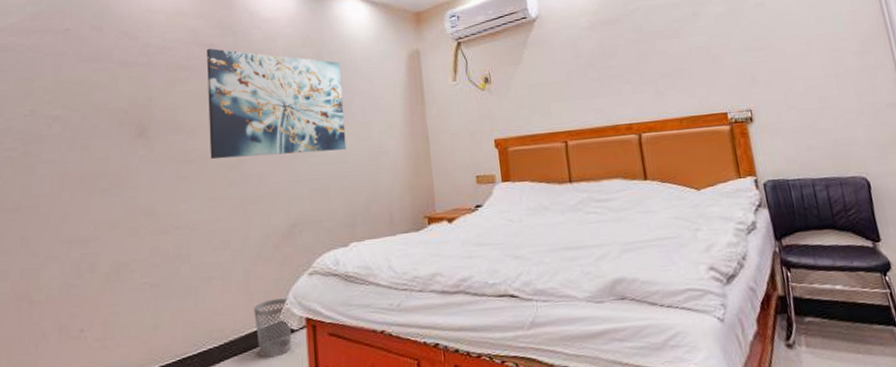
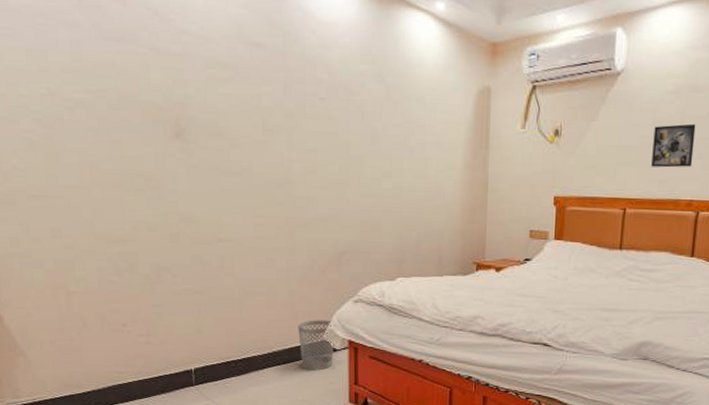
wall art: present [207,48,347,160] -> none [252,47,403,185]
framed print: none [578,53,623,98] -> present [651,123,696,168]

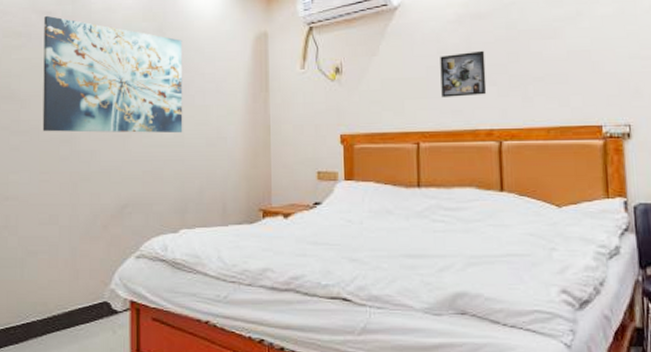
wall art: none [252,47,403,185] -> present [42,15,183,133]
wastebasket: present [298,320,334,371] -> none [79,279,115,336]

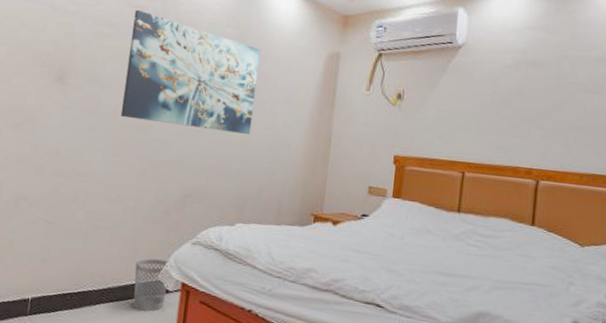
wastebasket: none [79,279,115,336] -> present [133,258,168,312]
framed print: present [440,50,487,97] -> none [490,95,535,137]

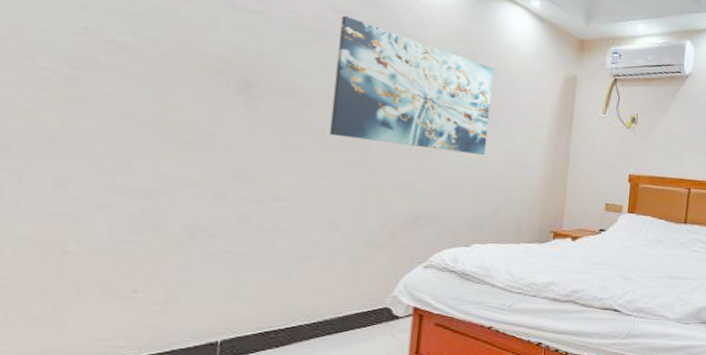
wastebasket: present [133,258,168,312] -> none [356,285,397,340]

